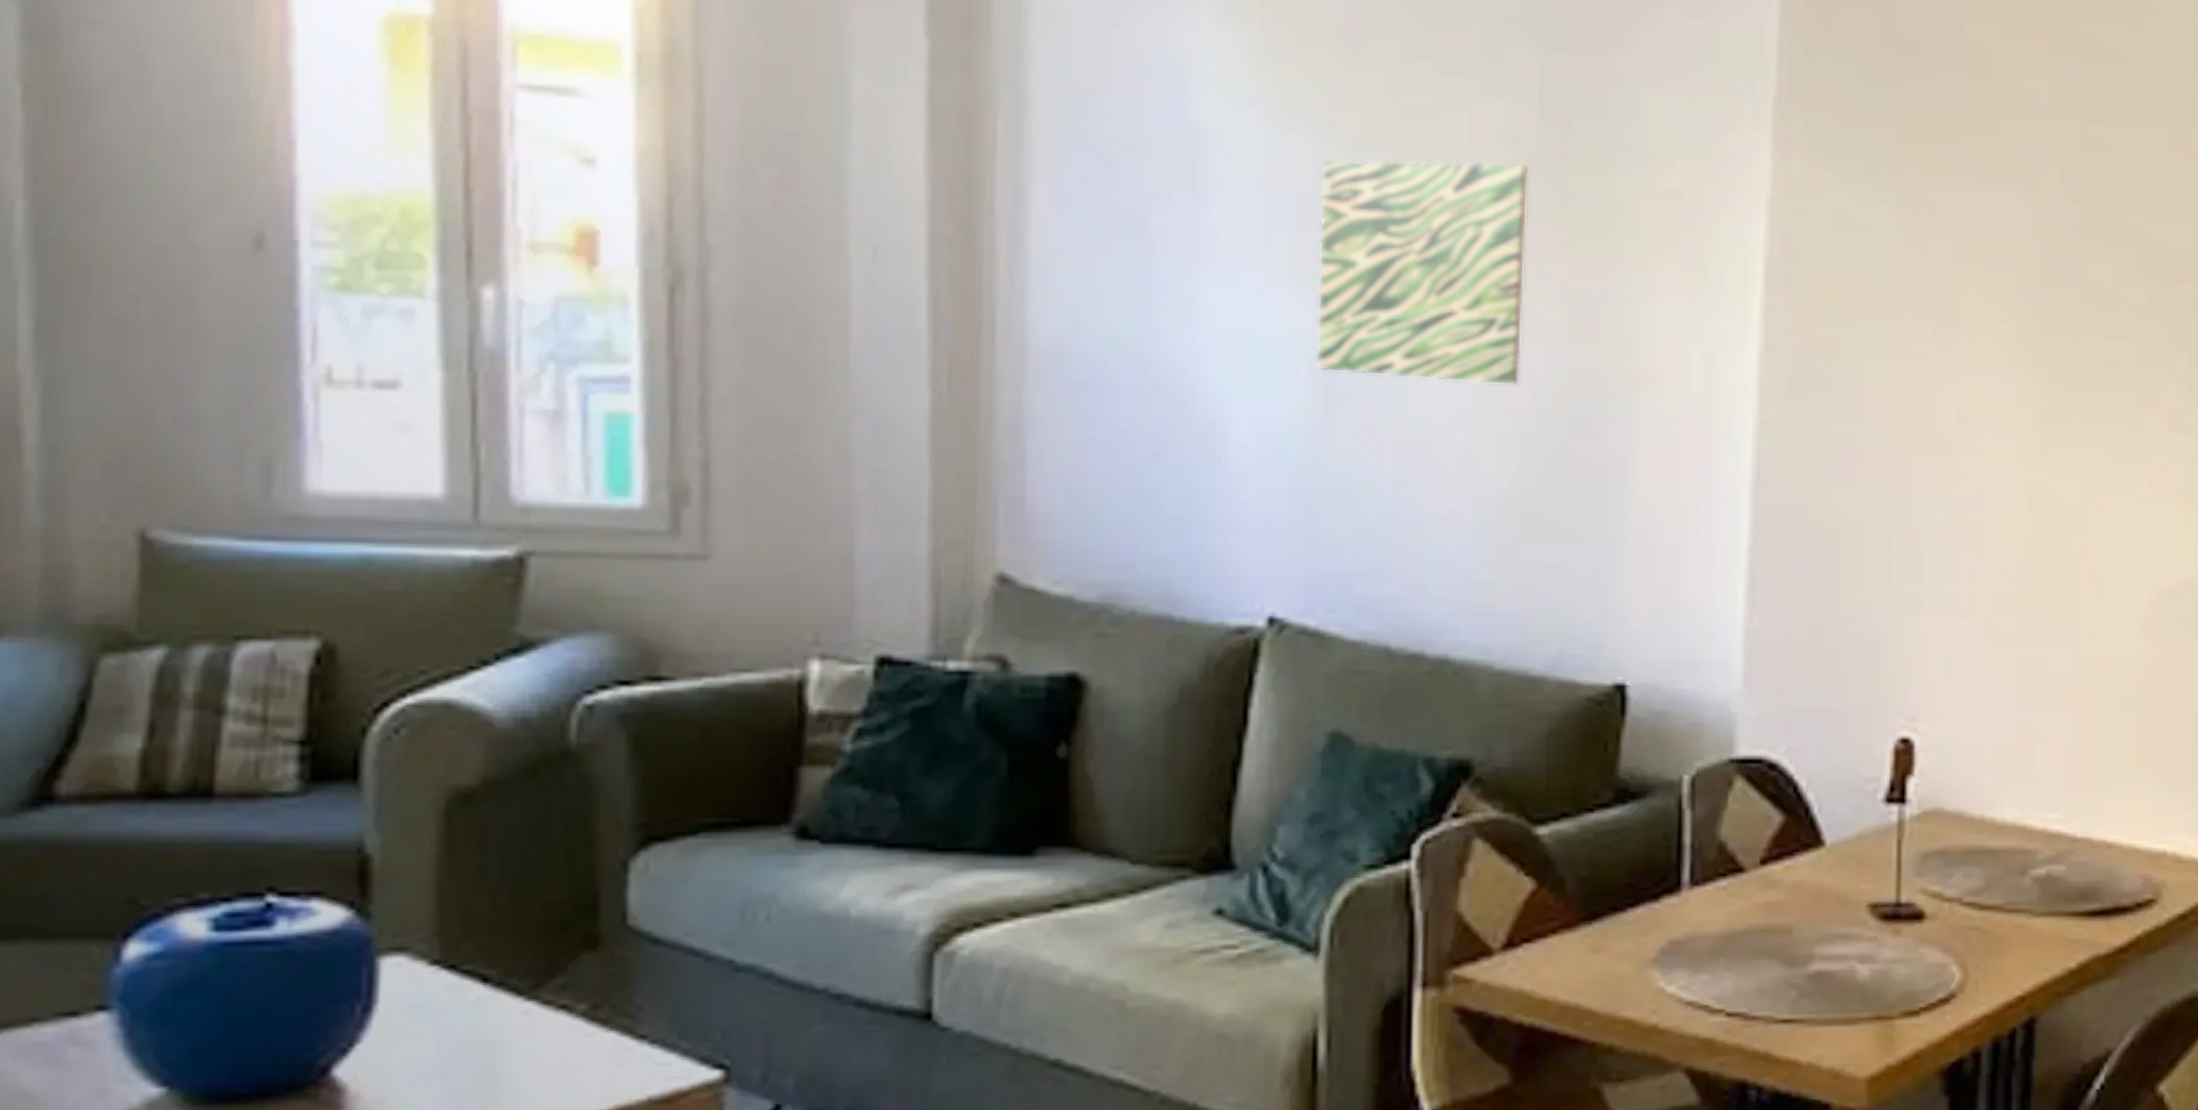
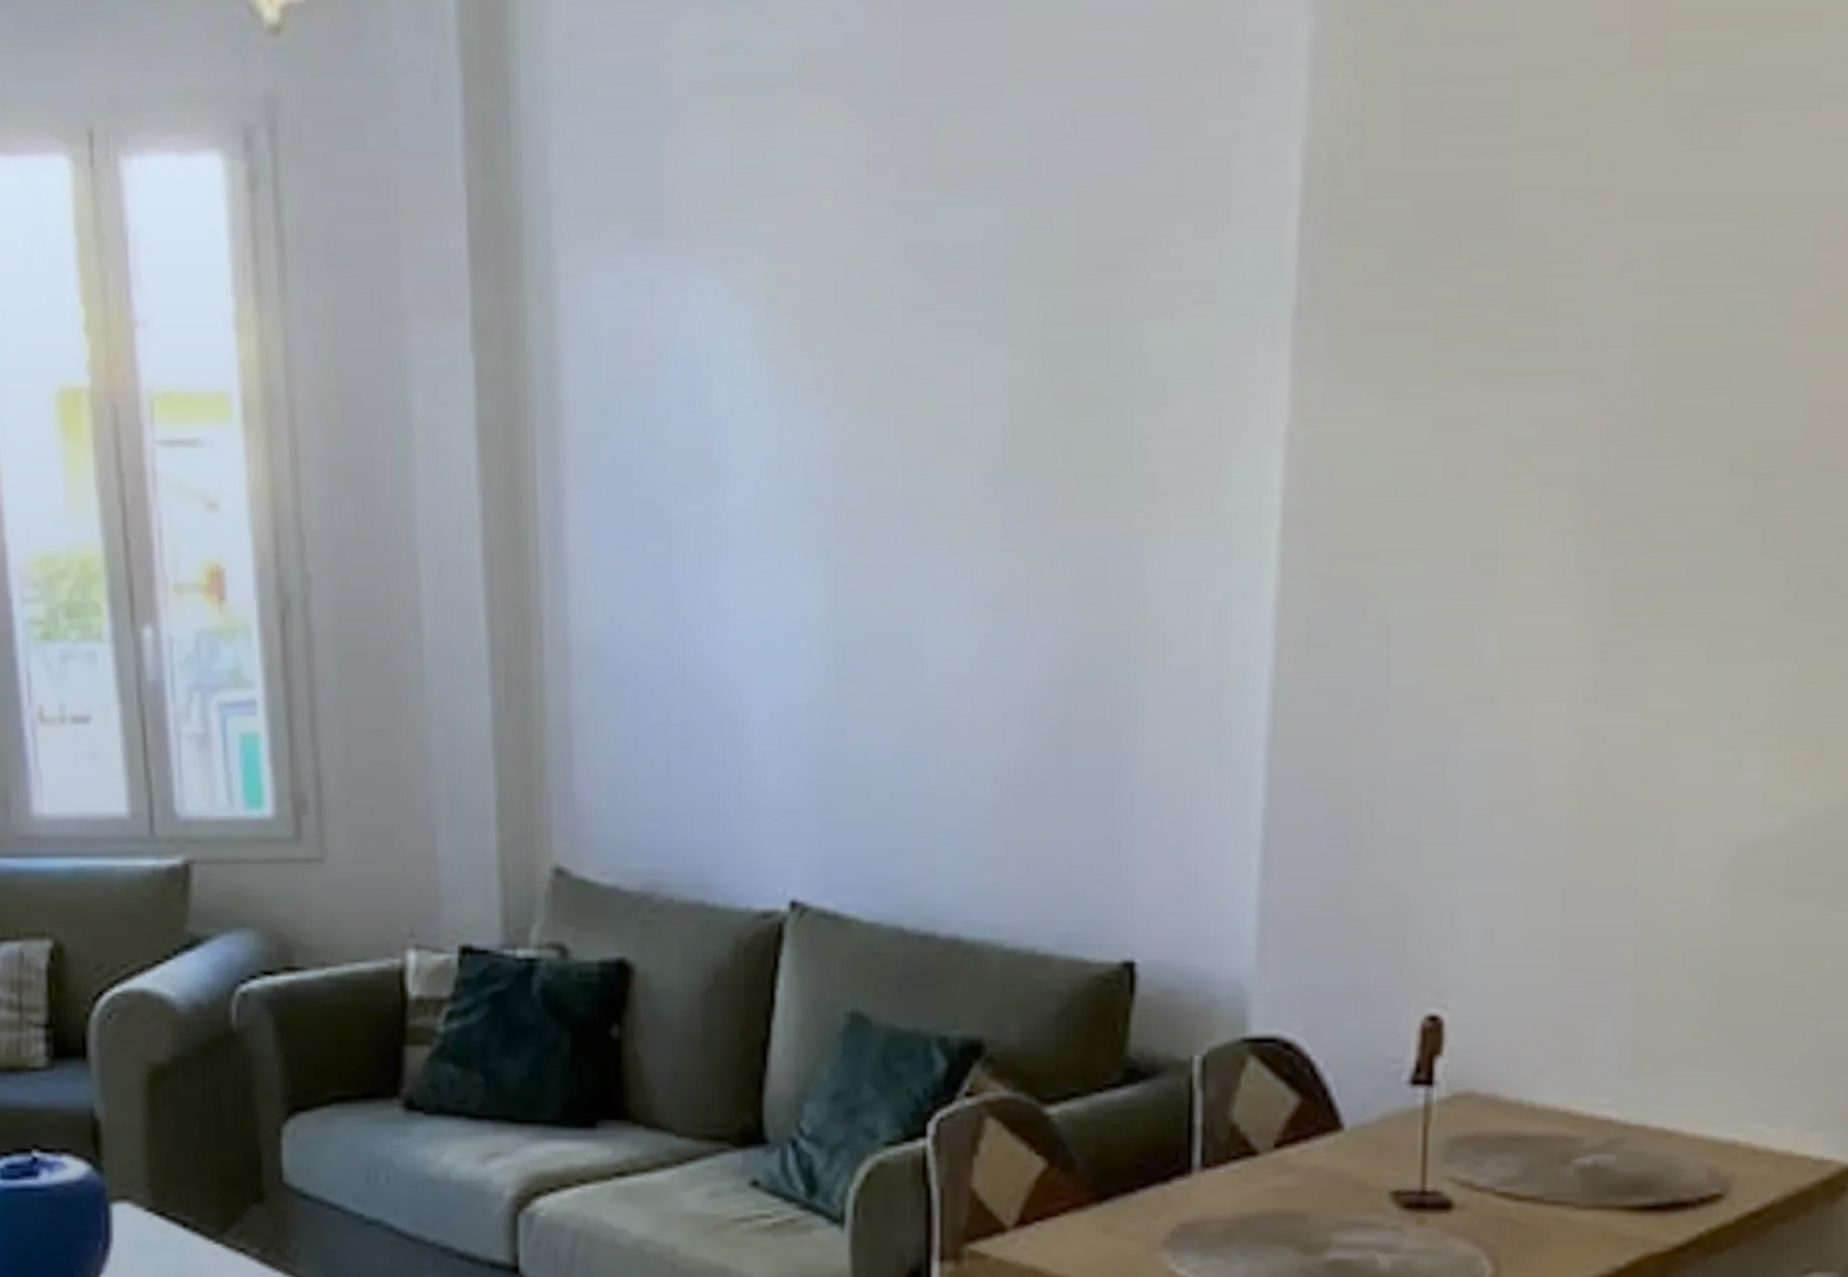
wall art: present [1316,159,1529,386] -> none [827,416,1031,656]

